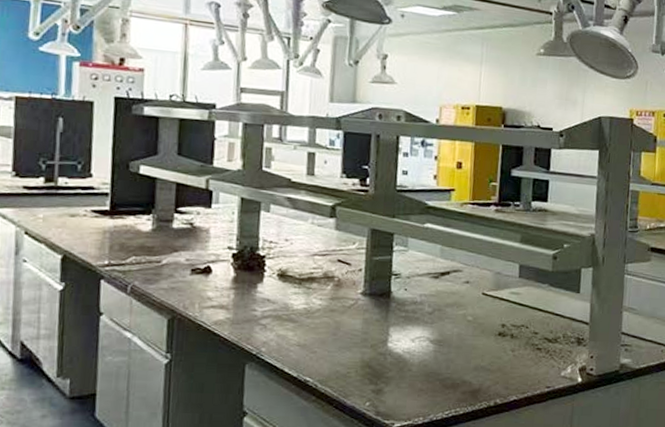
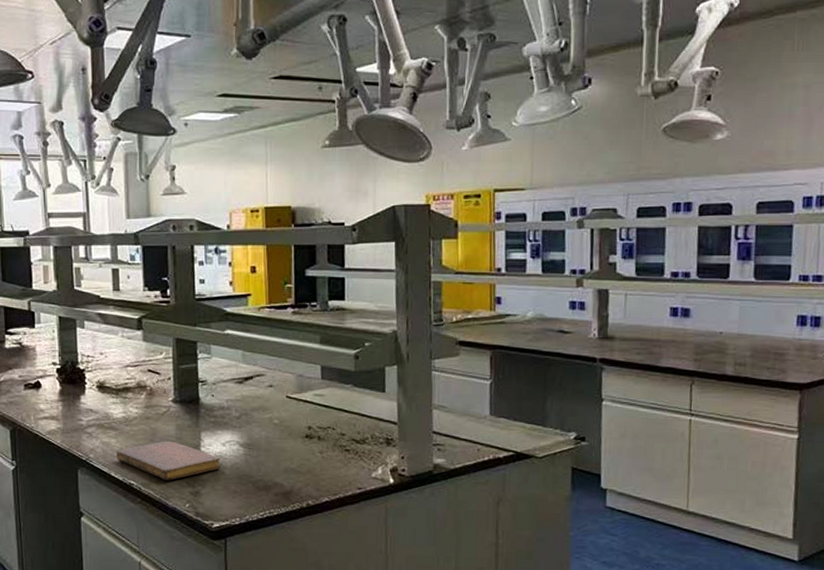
notebook: none [293,335,409,377] -> present [117,441,221,481]

